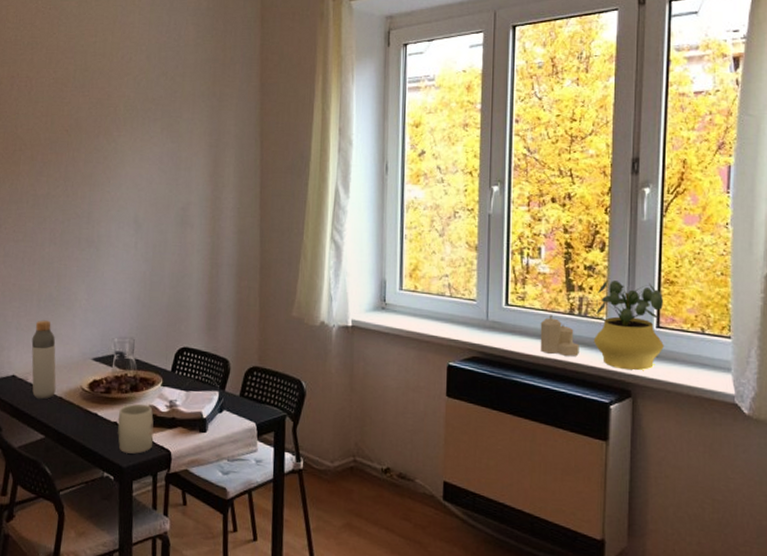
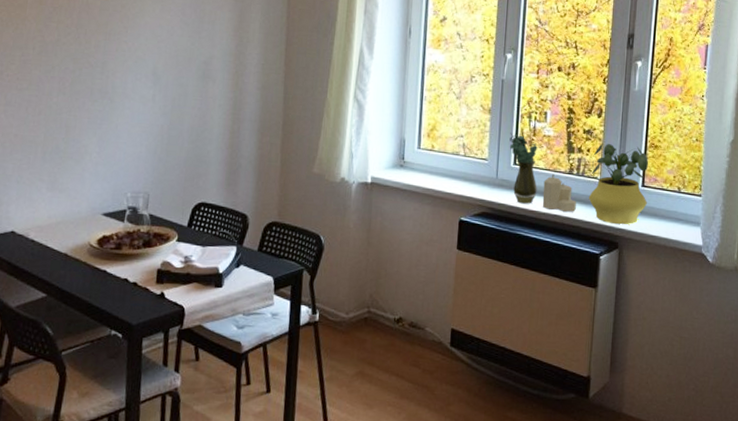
bottle: present [31,320,56,400] -> none [33,173,62,257]
mug: present [117,403,154,454] -> none [127,259,168,311]
vase: none [500,271,533,348] -> present [509,133,538,204]

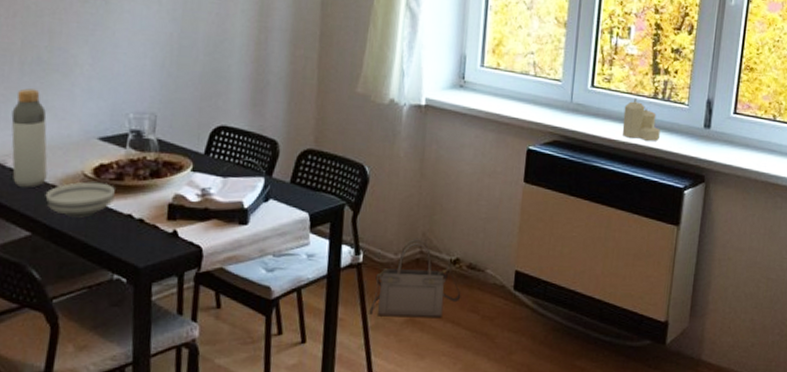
bottle: none [33,173,62,257] -> present [11,88,48,189]
bowl: none [58,251,115,282] -> present [45,181,115,219]
handbag: none [324,300,404,372] -> present [369,239,461,319]
vase: present [509,133,538,204] -> none [586,50,619,132]
potted plant: present [588,144,648,225] -> none [674,65,742,157]

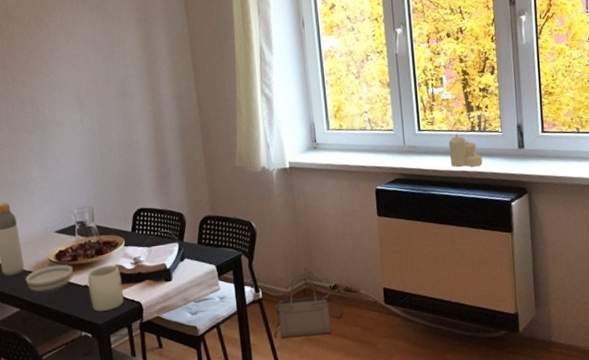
mug: none [132,192,181,252] -> present [87,264,124,312]

